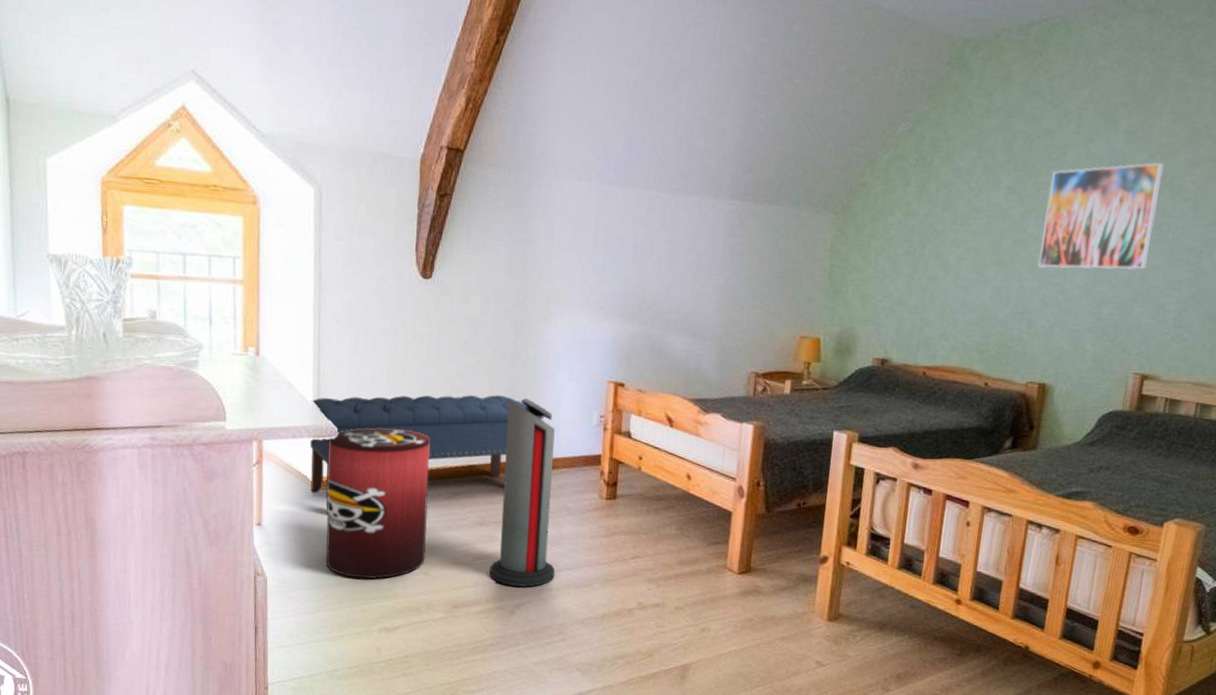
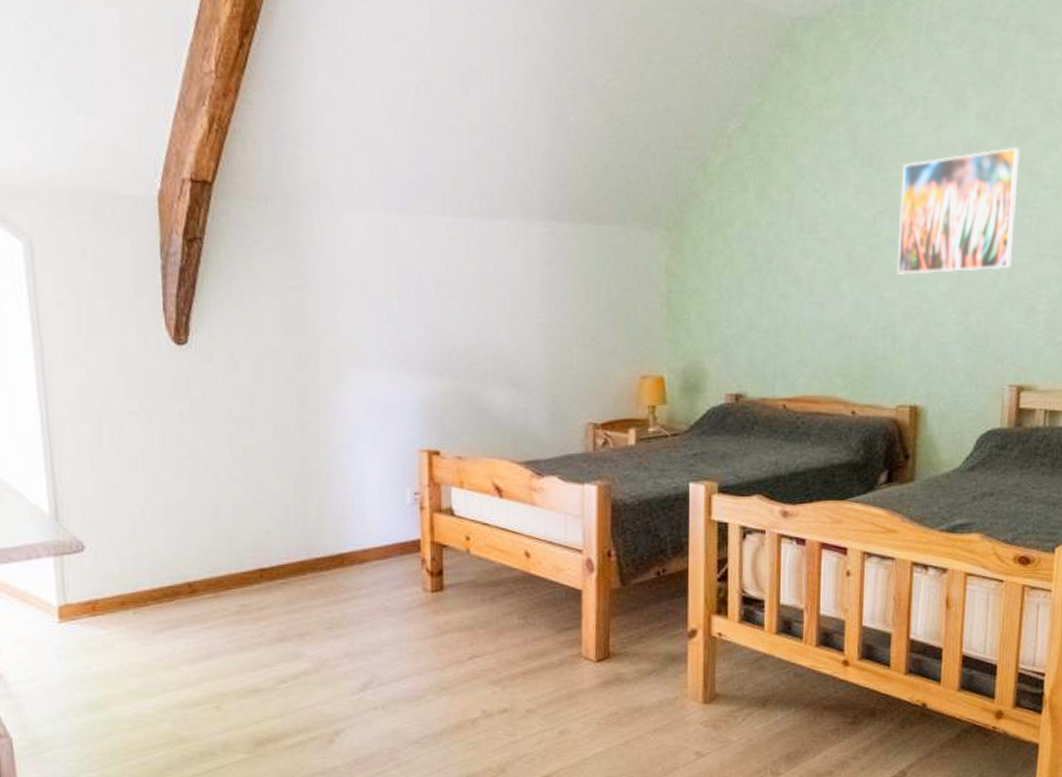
bench: present [310,395,529,512] -> none [46,480,327,647]
waste bin: present [325,427,430,579] -> none [75,533,216,725]
air purifier: present [489,397,556,587] -> none [297,479,379,710]

